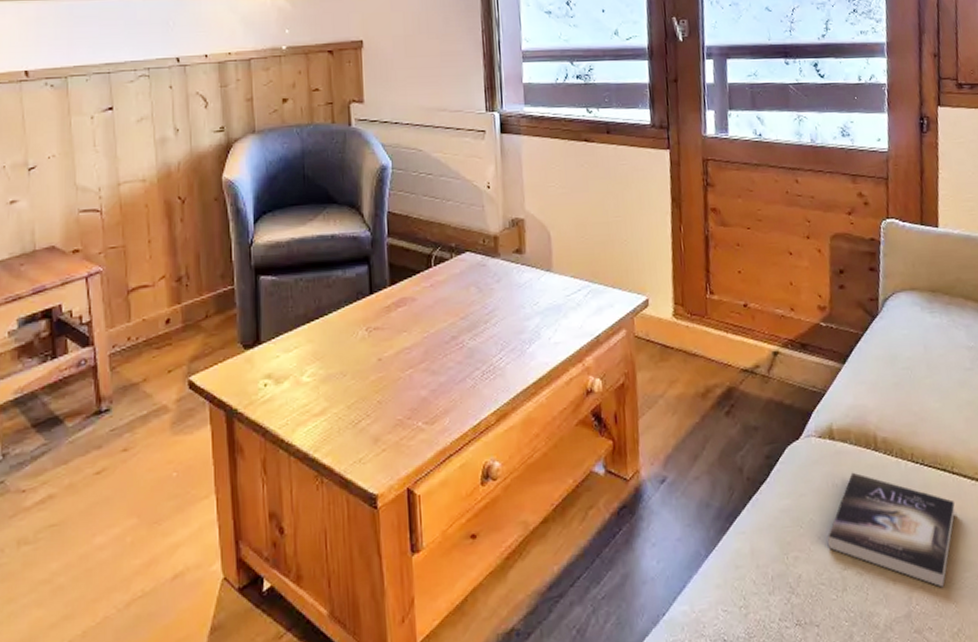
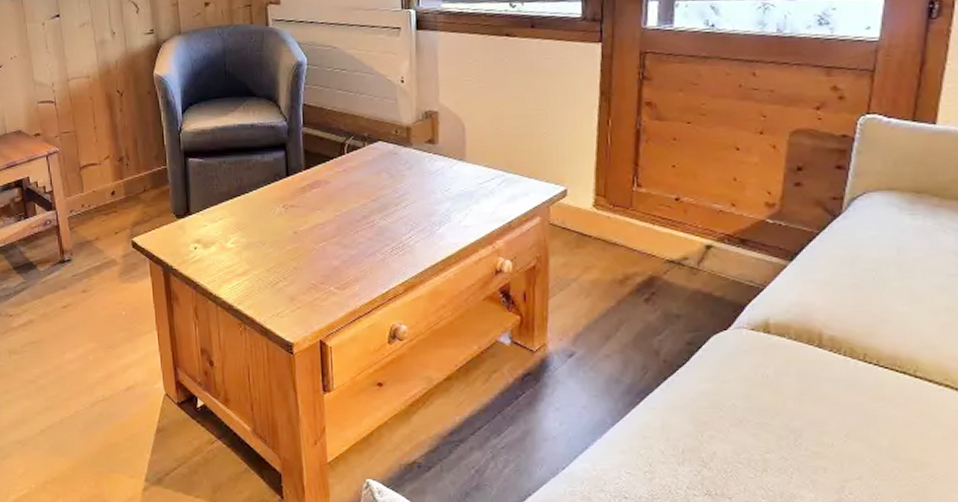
book: present [827,472,956,588] -> none [750,365,912,482]

